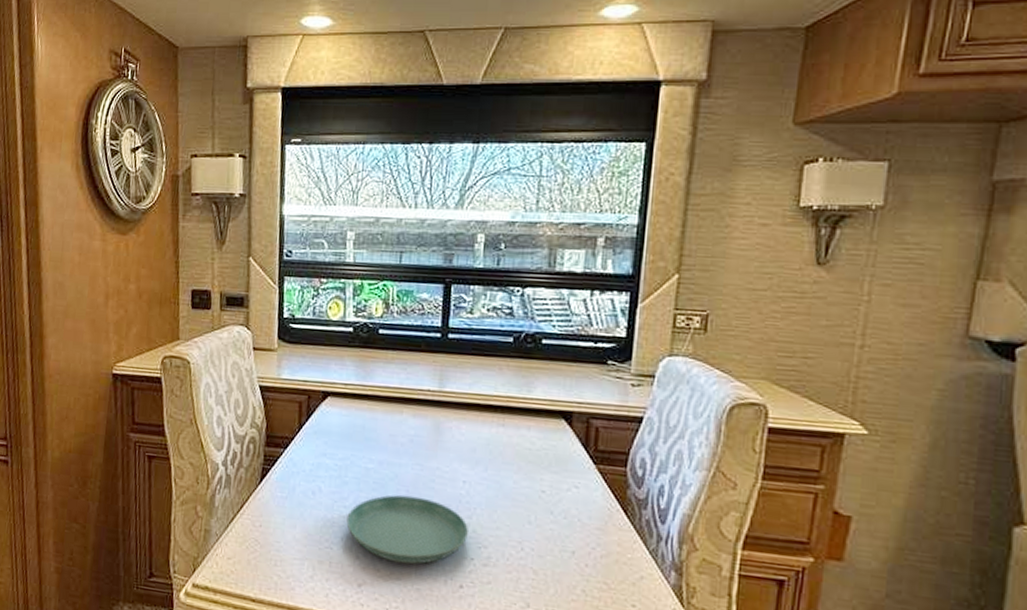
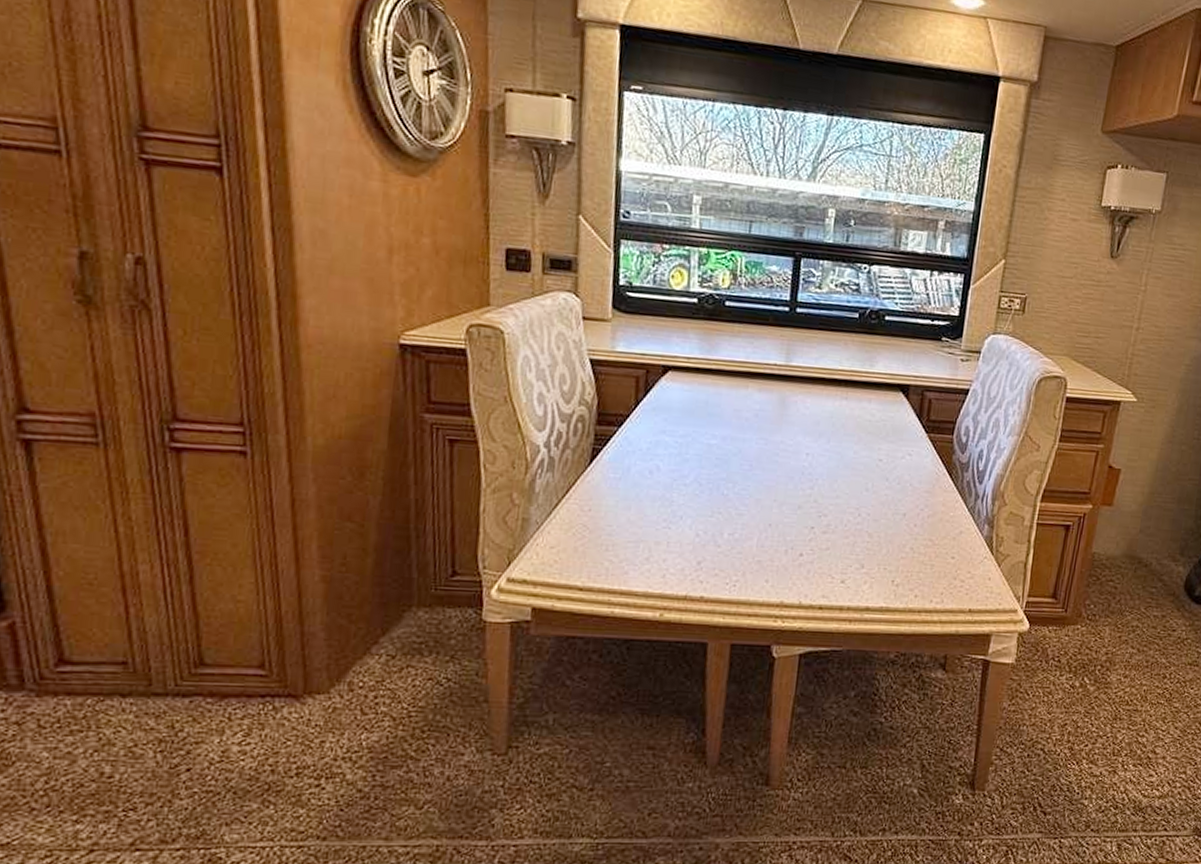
saucer: present [346,495,468,565] -> none [686,469,810,538]

